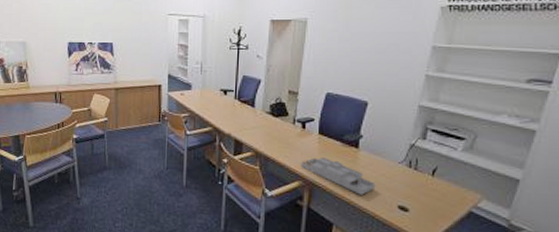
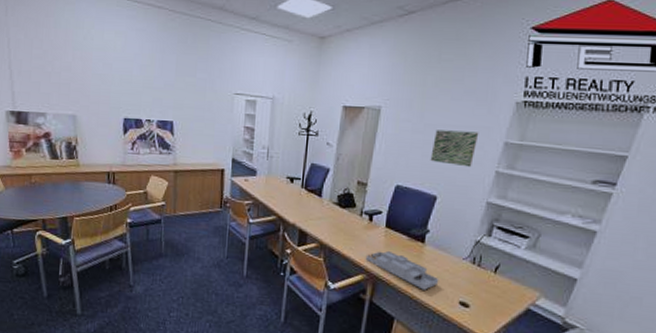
wall art: none [359,38,406,72] -> present [430,130,479,168]

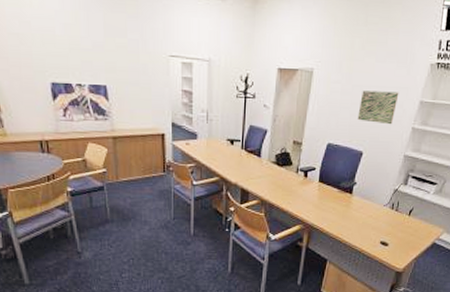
desk organizer: present [365,250,439,290] -> none [301,202,364,234]

